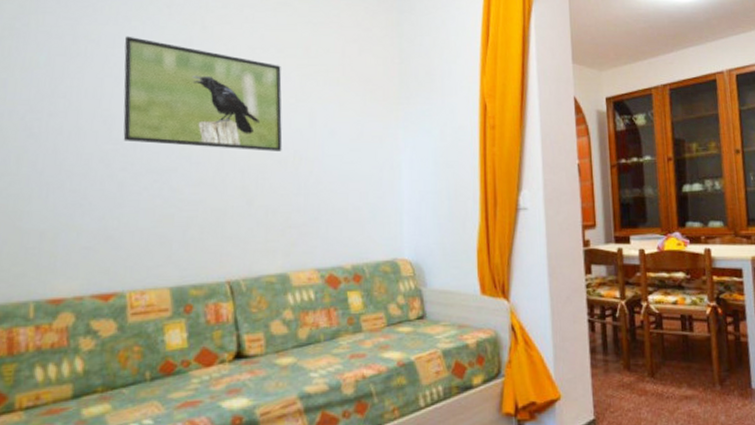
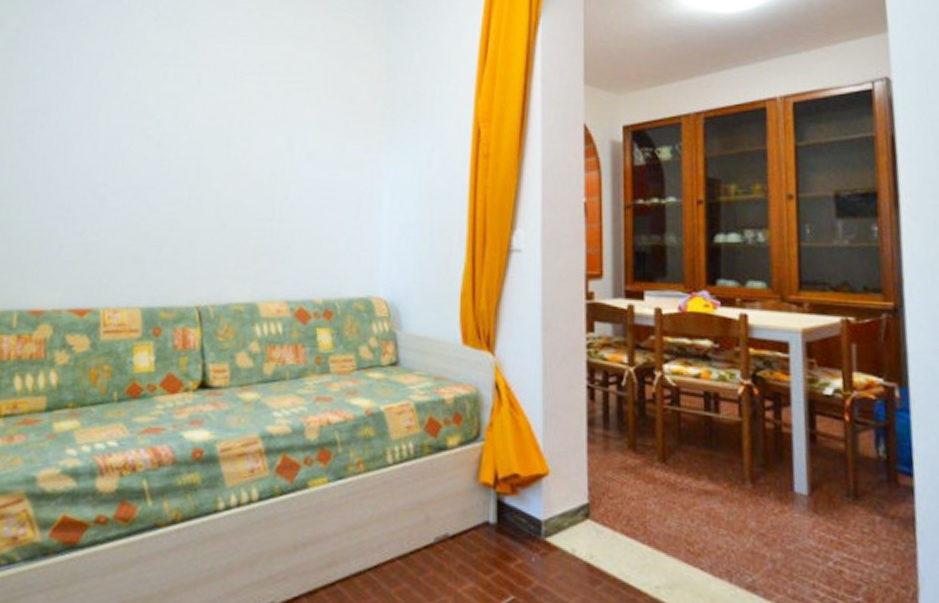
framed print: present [123,36,283,152] -> none [106,49,262,173]

